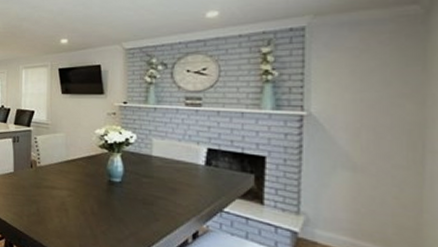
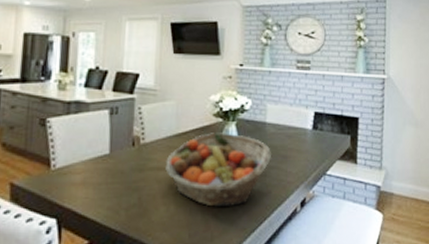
fruit basket: none [58,161,158,228] -> present [165,133,271,208]

